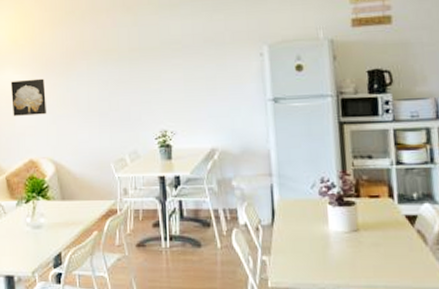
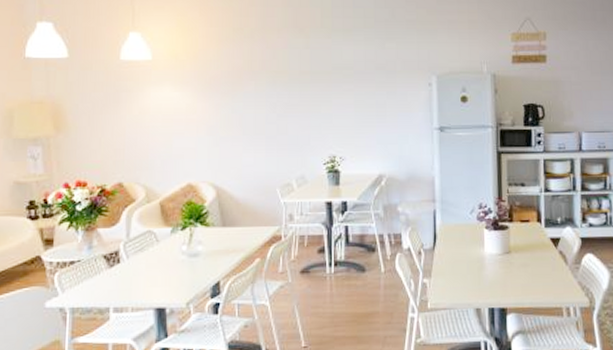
wall art: present [10,78,47,116] -> none [168,98,209,137]

